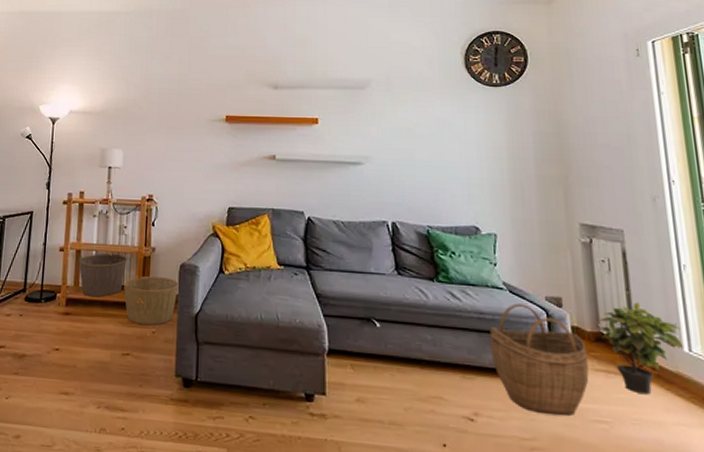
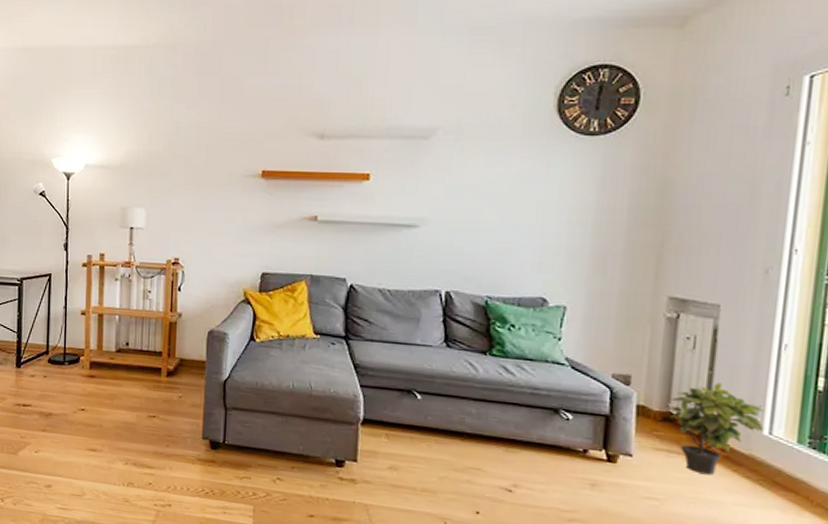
basket: present [78,254,127,298] -> none [101,318,152,362]
basket: present [124,276,179,325] -> none [149,342,207,390]
woven basket: present [490,303,589,416] -> none [540,380,650,492]

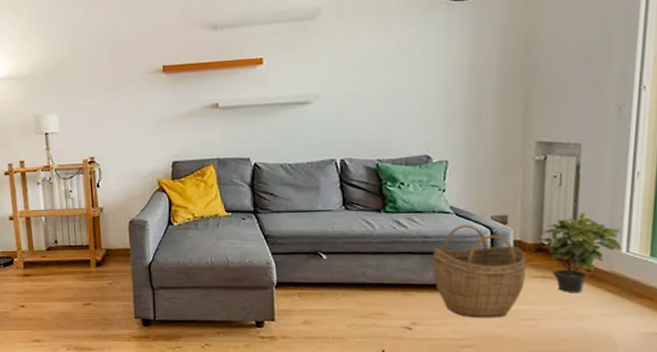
woven basket: none [540,380,650,492] -> present [432,225,526,318]

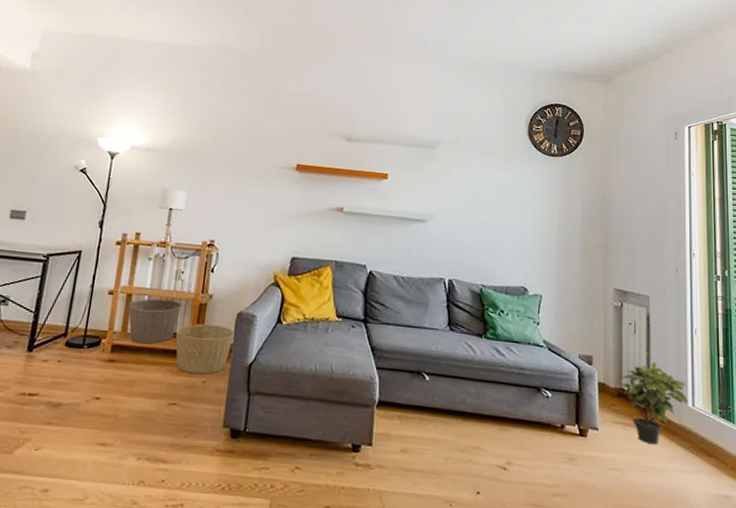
basket: none [29,218,77,258] -> present [128,299,182,345]
basket: none [77,234,130,278] -> present [175,323,235,375]
woven basket: present [432,225,526,318] -> none [527,360,609,464]

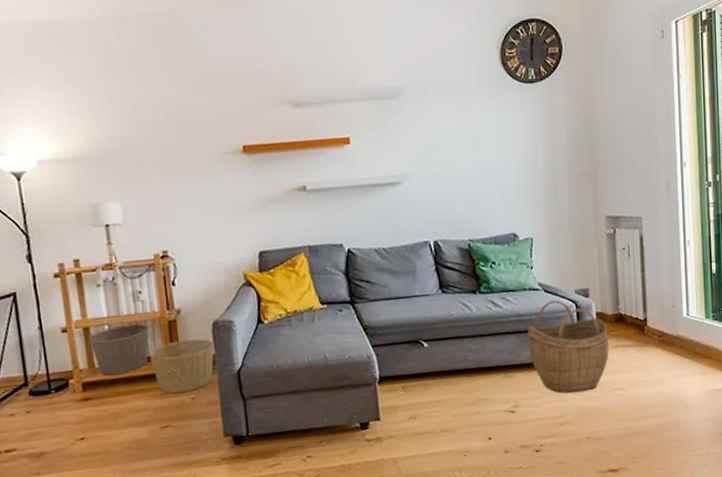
woven basket: none [527,360,609,464] -> present [527,300,609,394]
potted plant: present [622,362,688,445] -> none [619,281,683,359]

